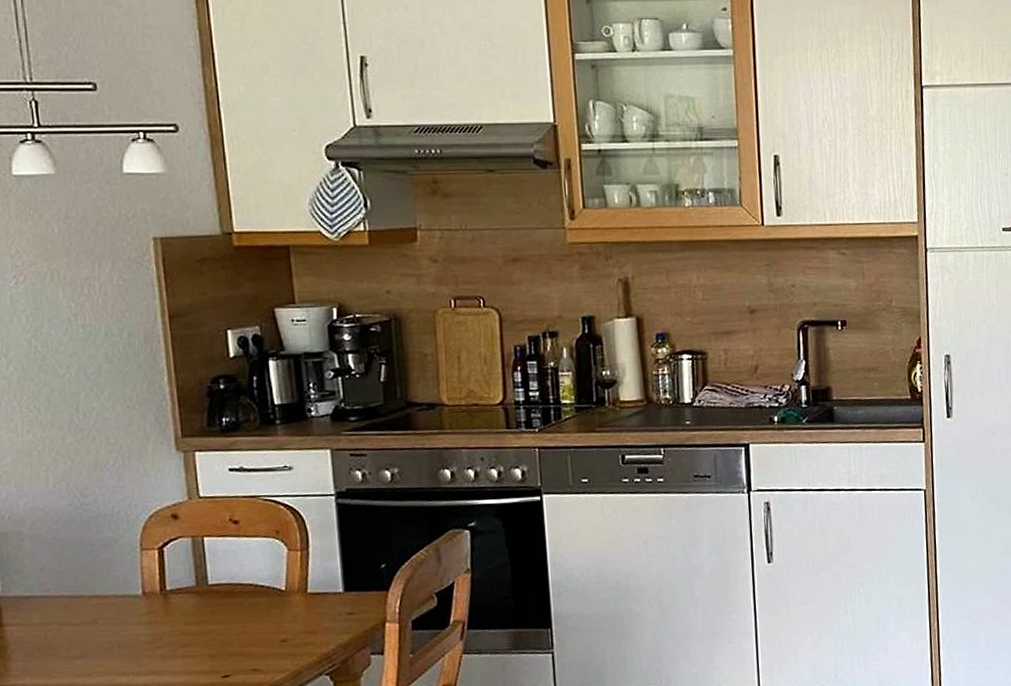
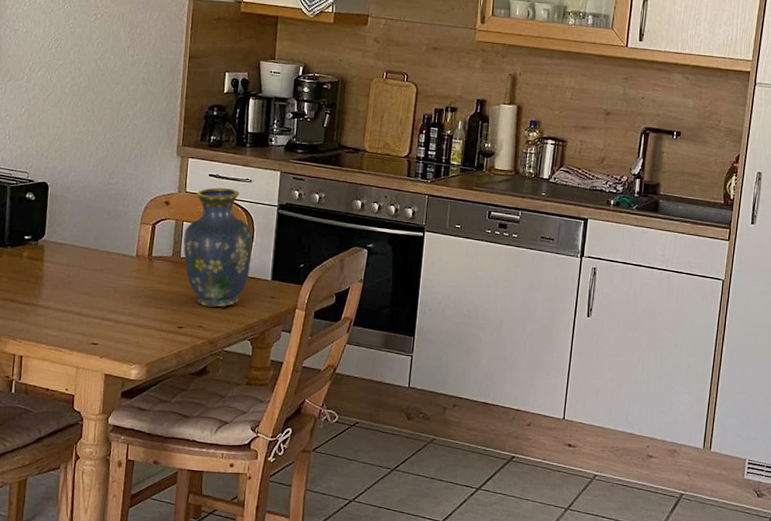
vase: none [208,482,312,643] -> present [183,187,253,308]

